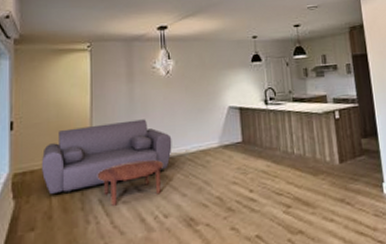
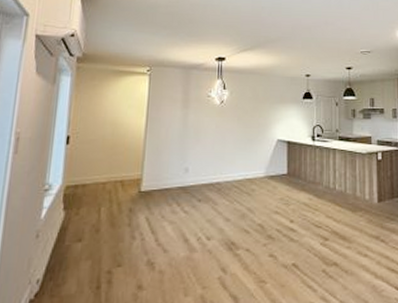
sofa: present [42,119,172,194] -> none [93,144,221,209]
coffee table: present [98,159,163,207] -> none [147,183,210,226]

